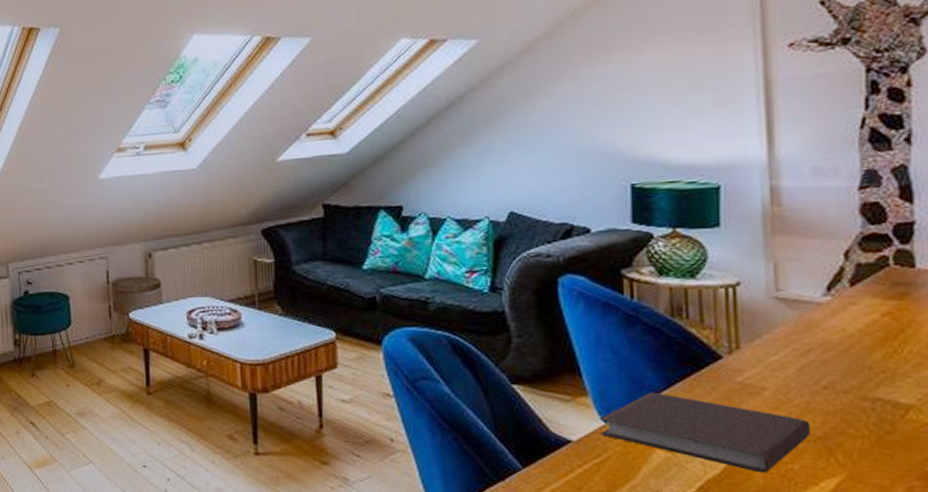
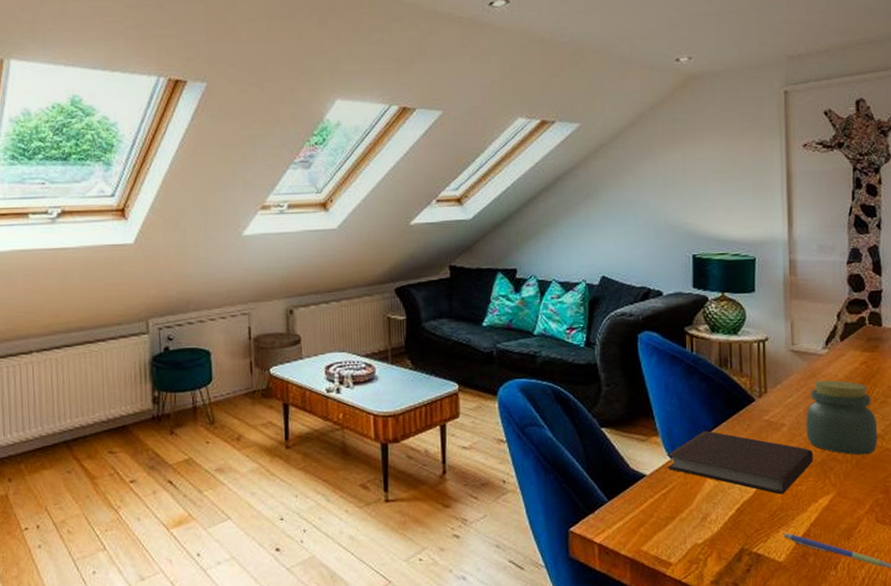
jar: none [799,334,911,430] -> present [806,380,878,455]

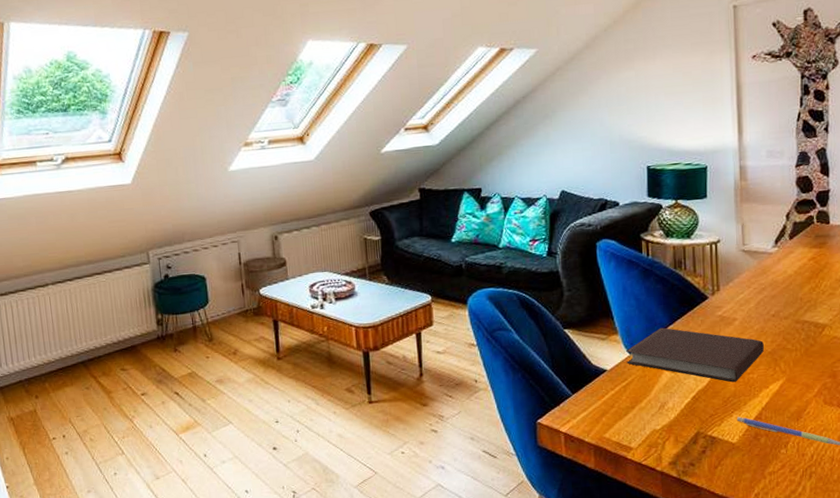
jar: present [806,380,878,455] -> none [757,276,826,344]

